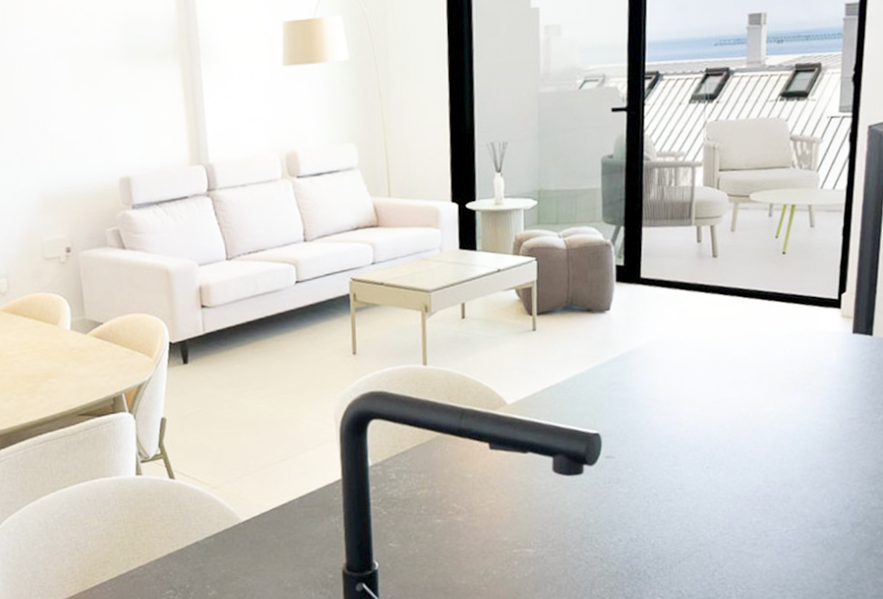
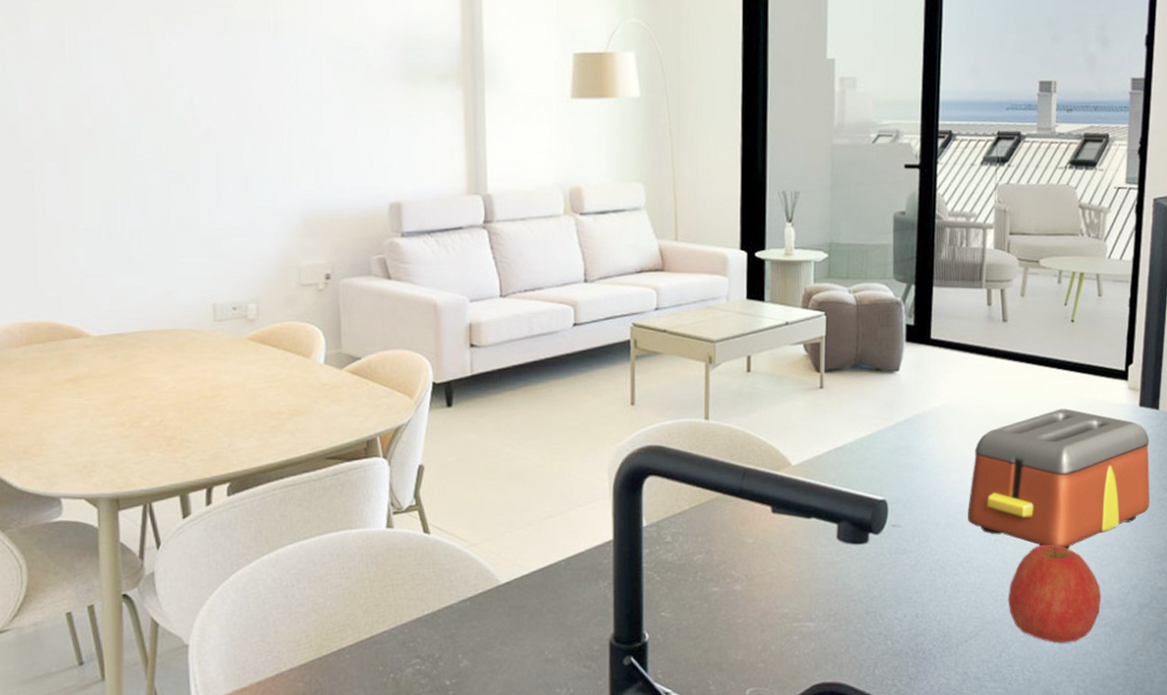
toaster: none [680,339,863,473] -> present [968,408,1150,549]
apple: none [720,469,814,562] -> present [1008,544,1102,643]

